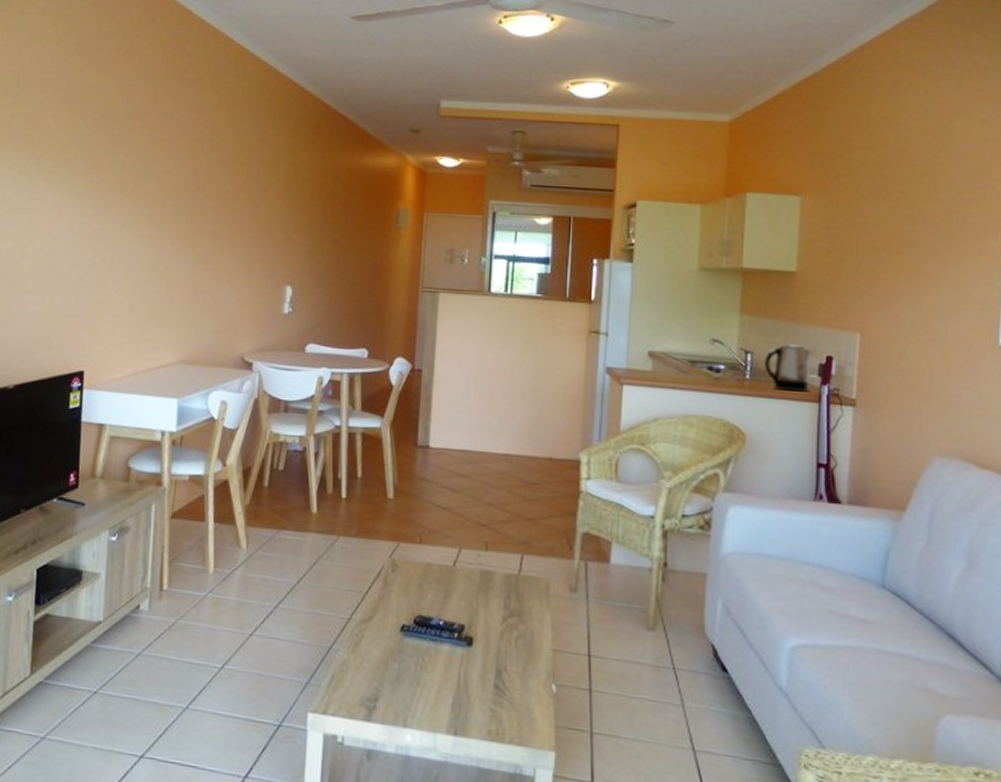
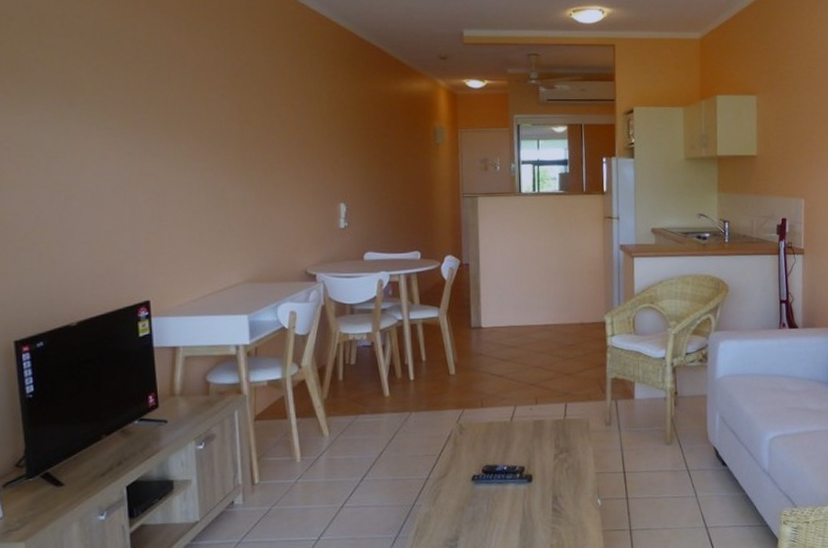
kettle: present [764,344,811,392] -> none [738,212,771,248]

